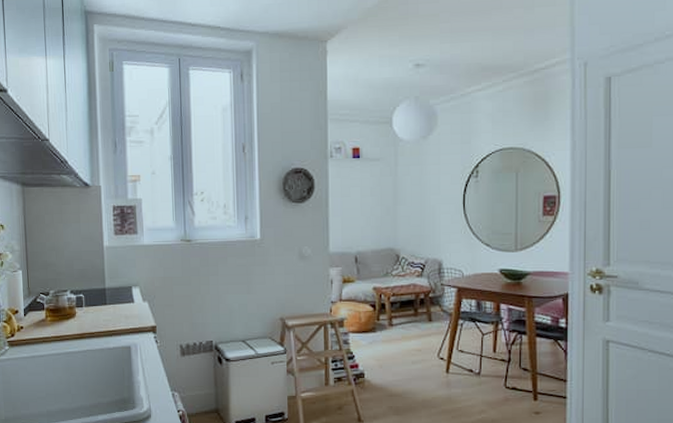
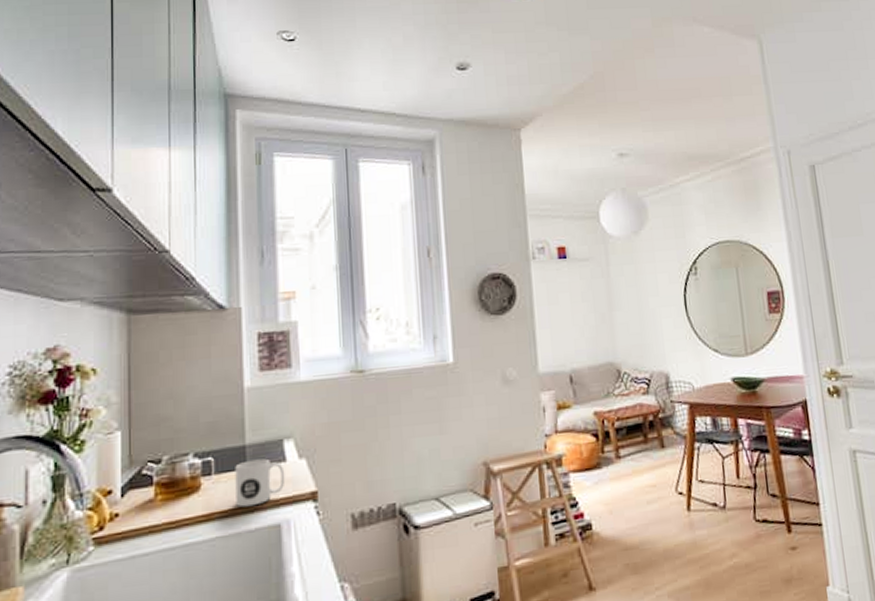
mug: none [99,299,134,332] -> present [235,458,285,508]

